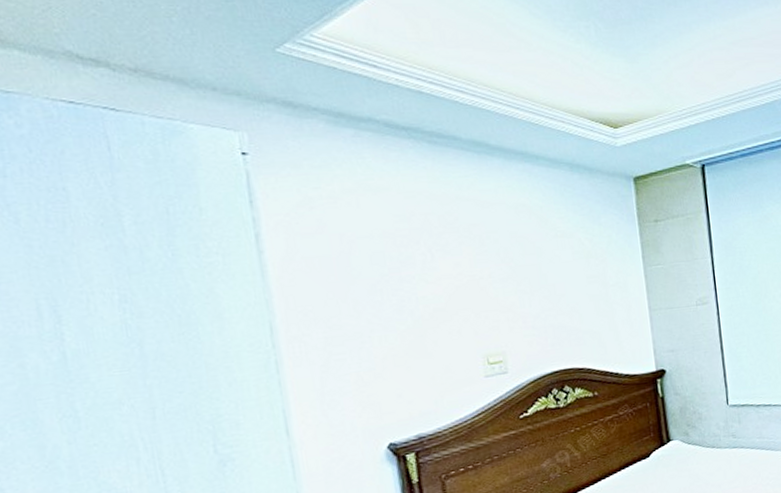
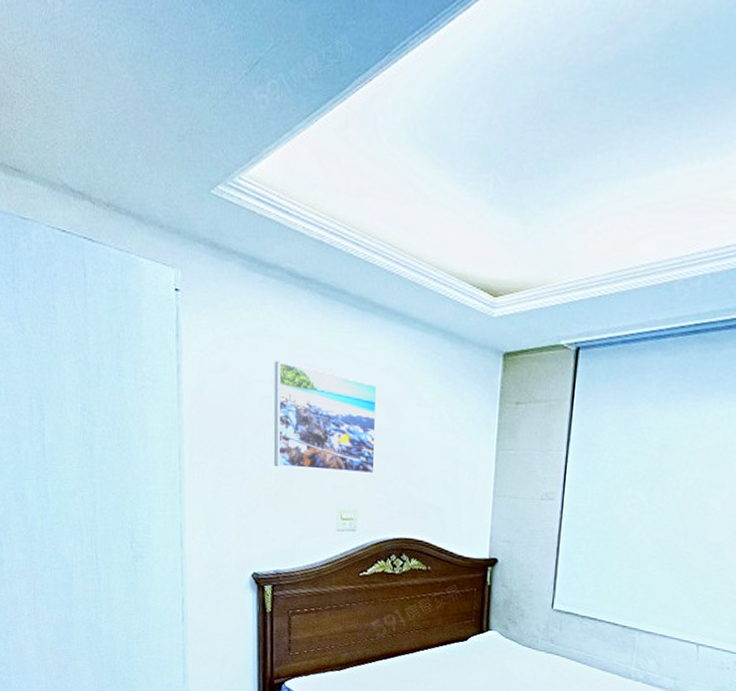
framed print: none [381,213,519,323] -> present [273,361,377,474]

